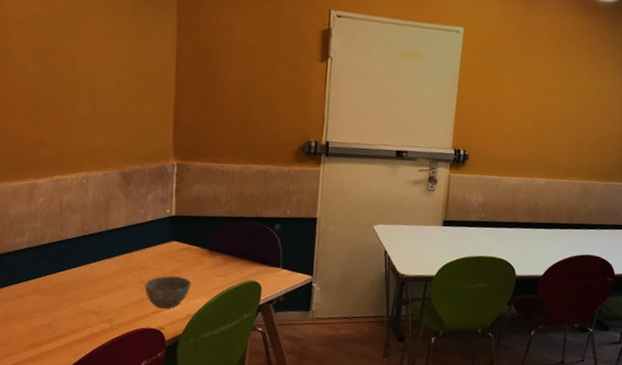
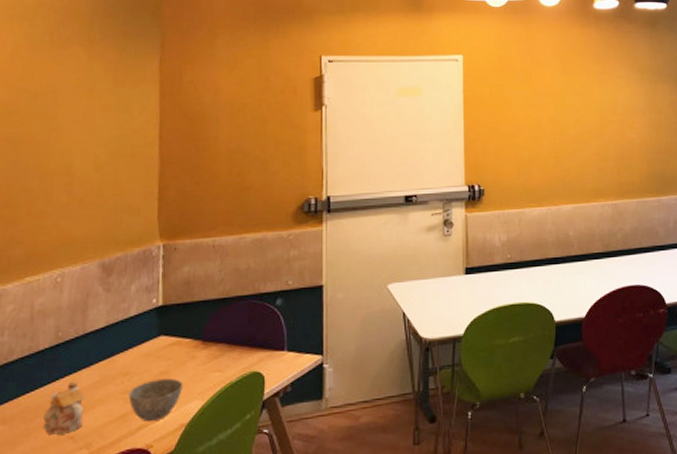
teapot: none [71,266,107,309] -> present [43,379,85,435]

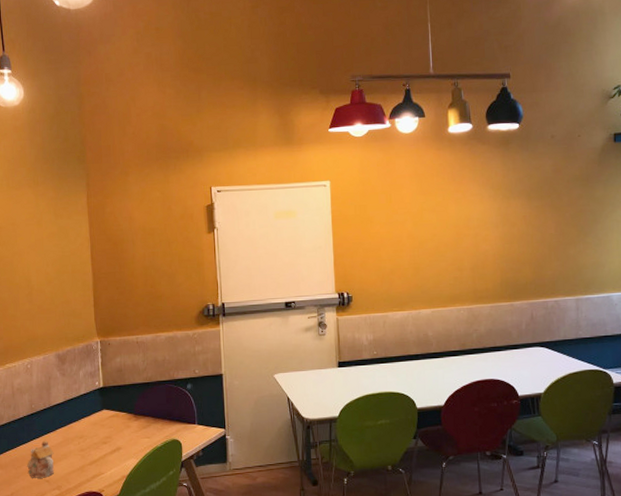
bowl: present [128,378,183,422] -> none [84,442,122,473]

